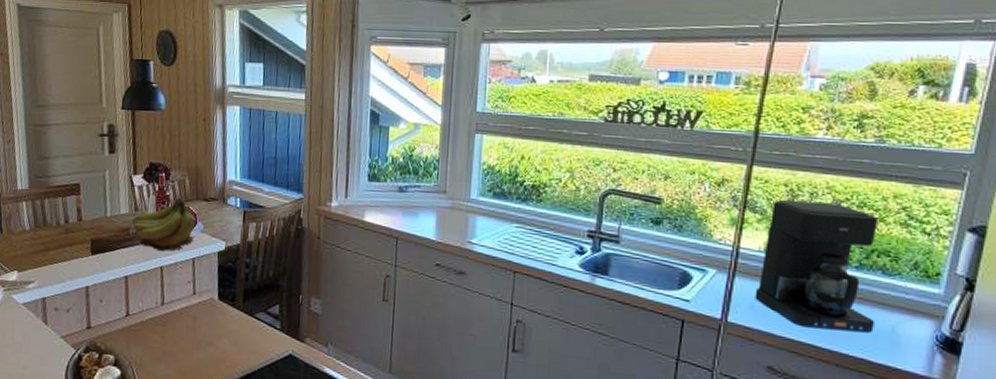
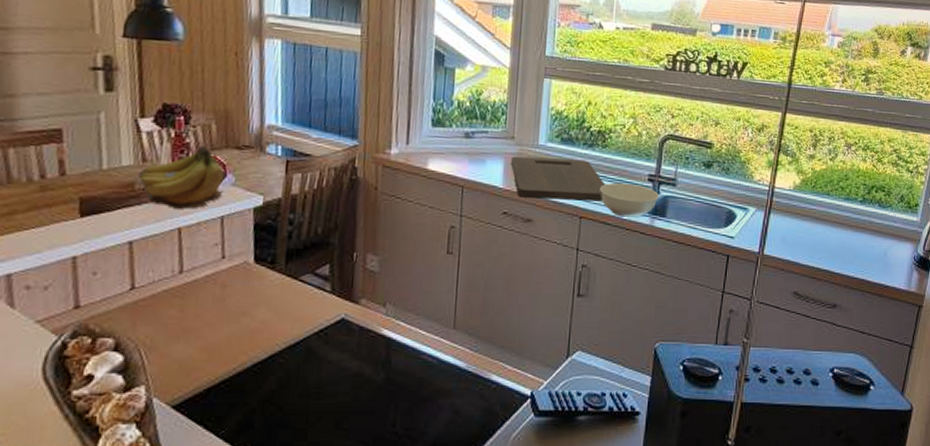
cutting board: none [443,209,541,257] -> present [511,156,606,202]
bowl: none [535,237,600,276] -> present [600,182,659,219]
coffee maker: present [755,200,879,334] -> none [785,144,878,257]

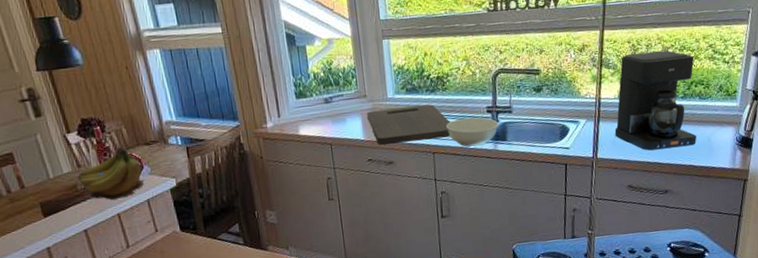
coffee maker: none [785,144,878,257] -> present [614,50,697,151]

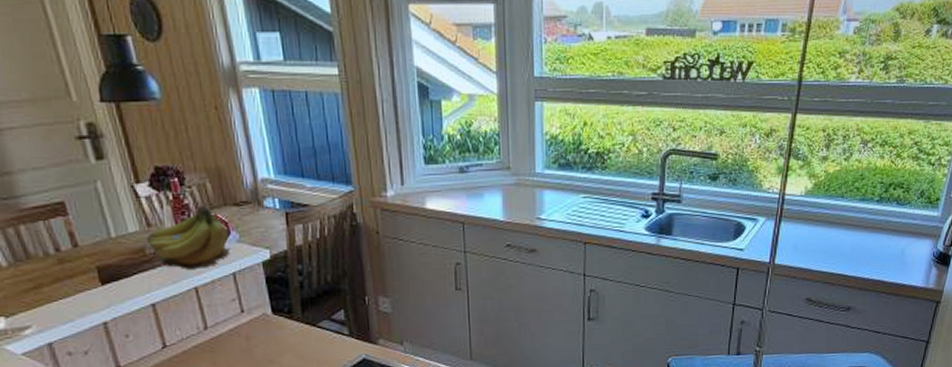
cutting board: present [367,104,451,145] -> none [509,184,608,228]
bowl: present [446,117,499,147] -> none [603,204,664,240]
coffee maker: present [614,50,697,151] -> none [797,143,896,260]

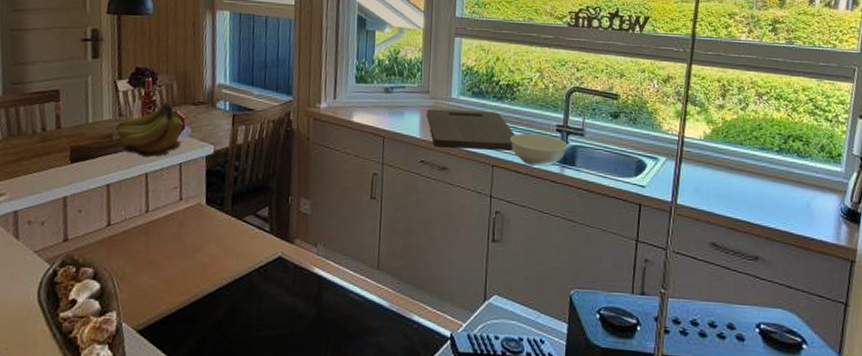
cutting board: none [509,184,608,228] -> present [427,109,516,151]
bowl: none [603,204,664,240] -> present [510,132,568,168]

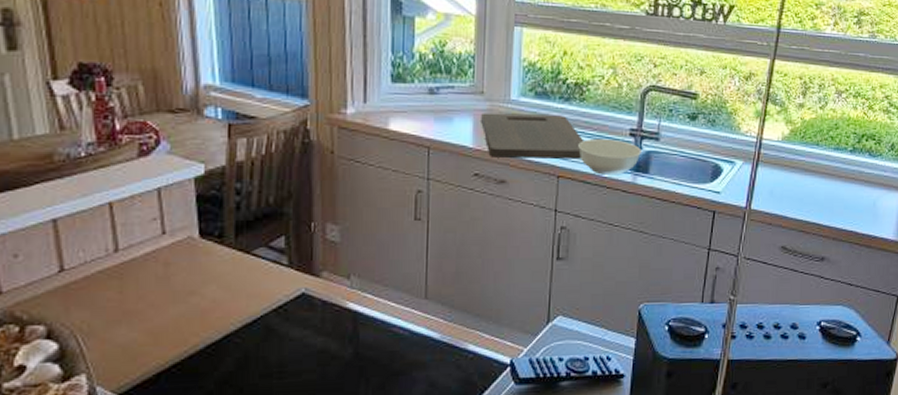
fruit: present [115,103,184,157] -> none [57,110,159,181]

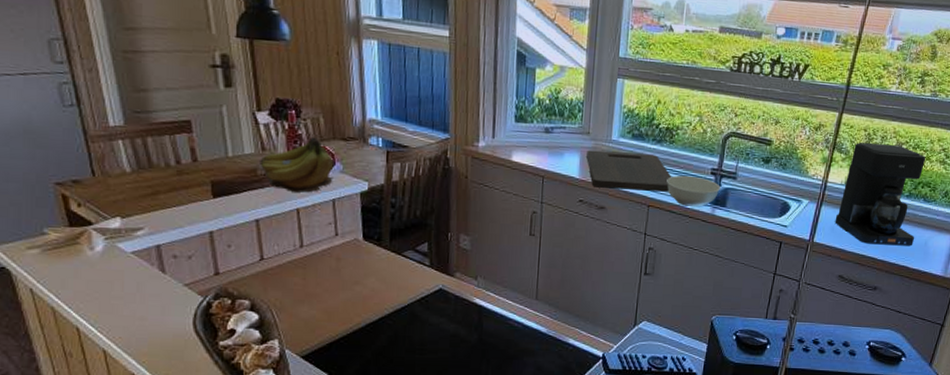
fruit: none [57,110,159,181] -> present [260,137,334,193]
coffee maker: none [773,92,869,208] -> present [835,142,926,247]

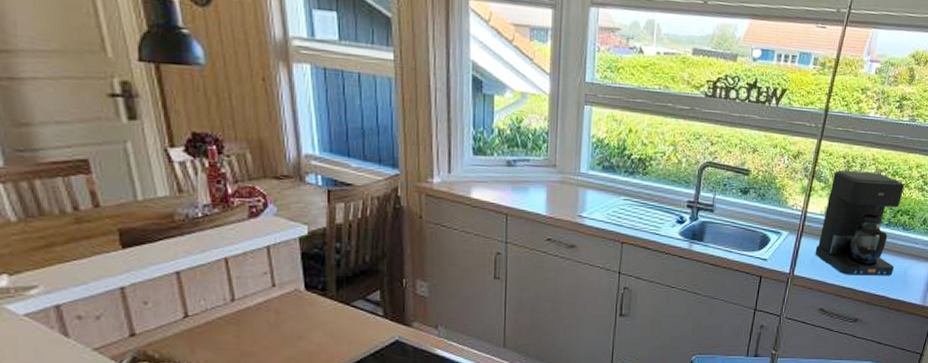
fruit: present [260,137,334,193] -> none [177,176,266,239]
cutting board: present [586,150,672,192] -> none [554,184,646,228]
bowl: present [666,175,721,208] -> none [640,209,697,244]

